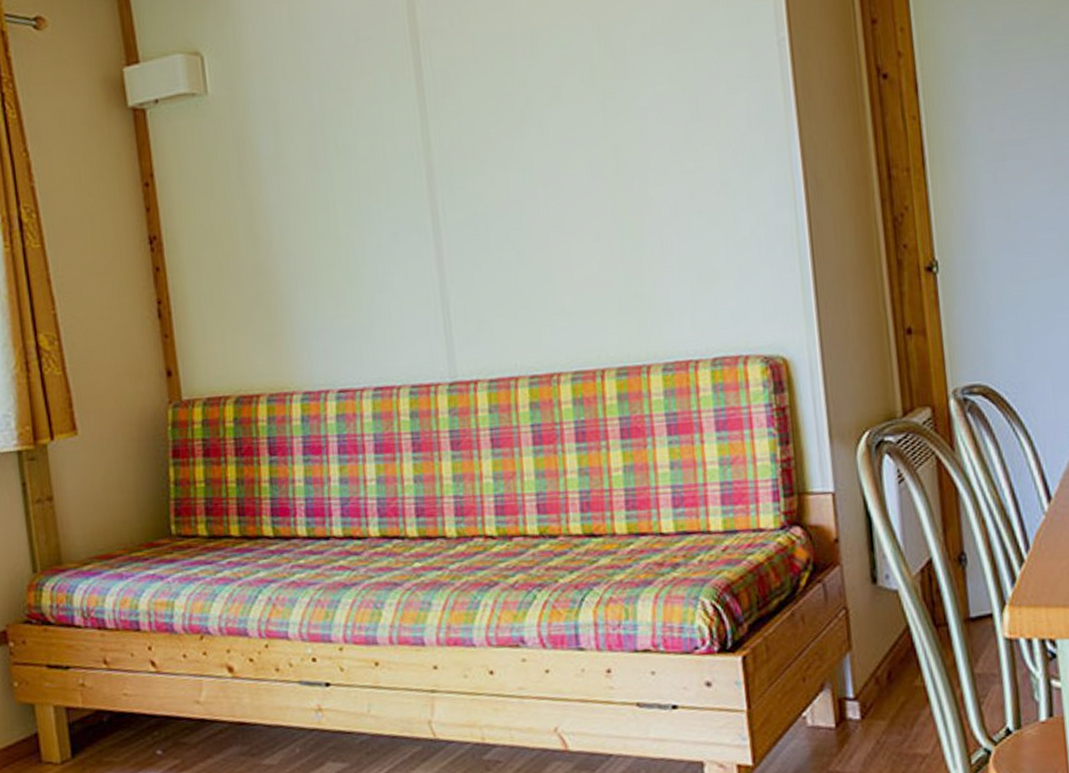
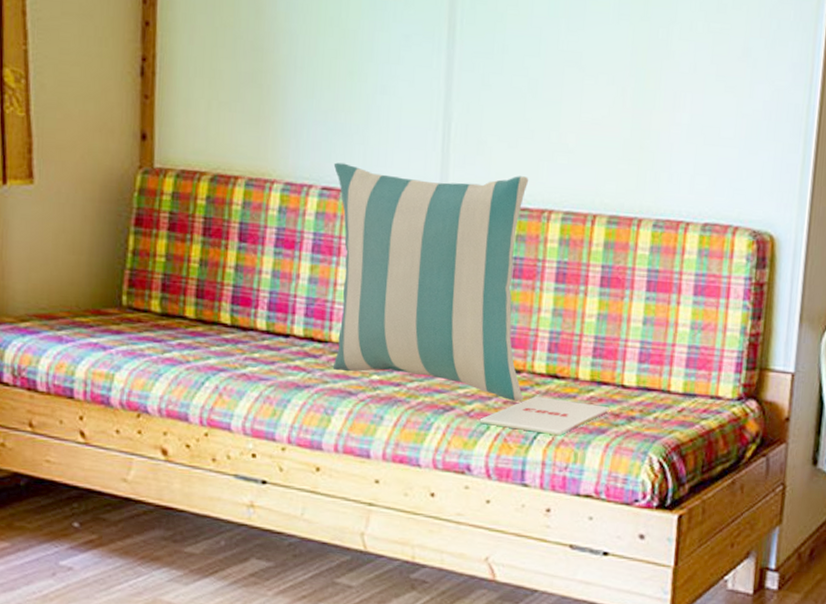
pillow: none [345,345,565,567] -> present [333,162,529,402]
magazine: none [525,556,652,595] -> present [479,396,609,436]

